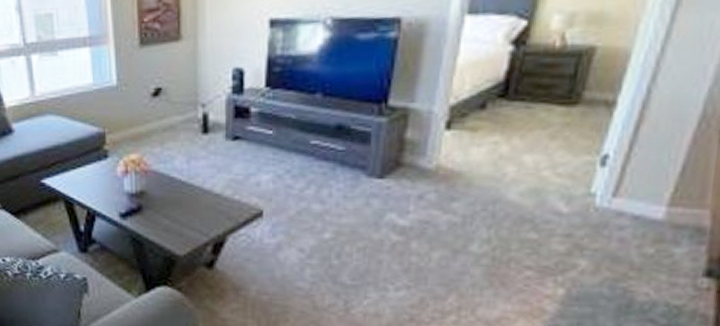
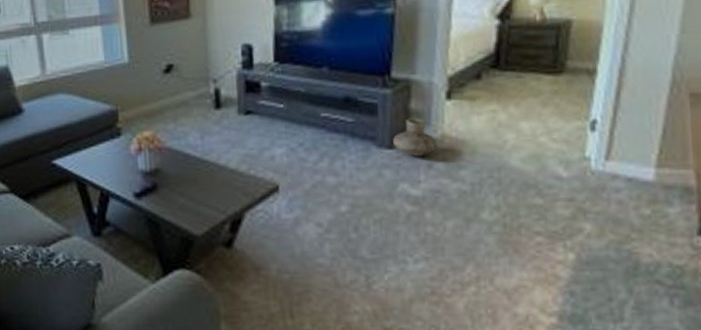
vase: none [384,147,432,187] -> present [393,117,438,157]

